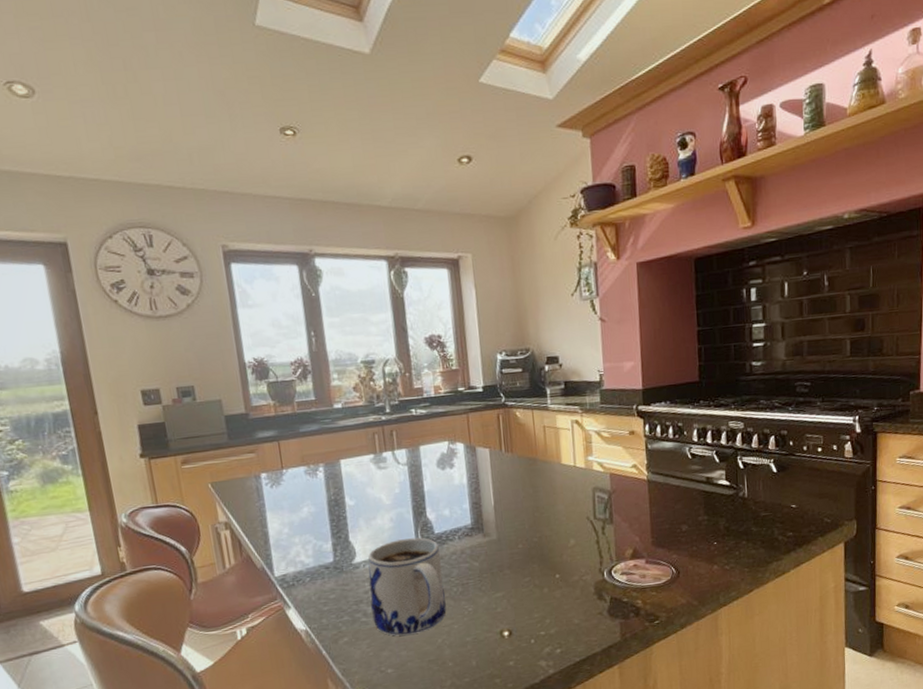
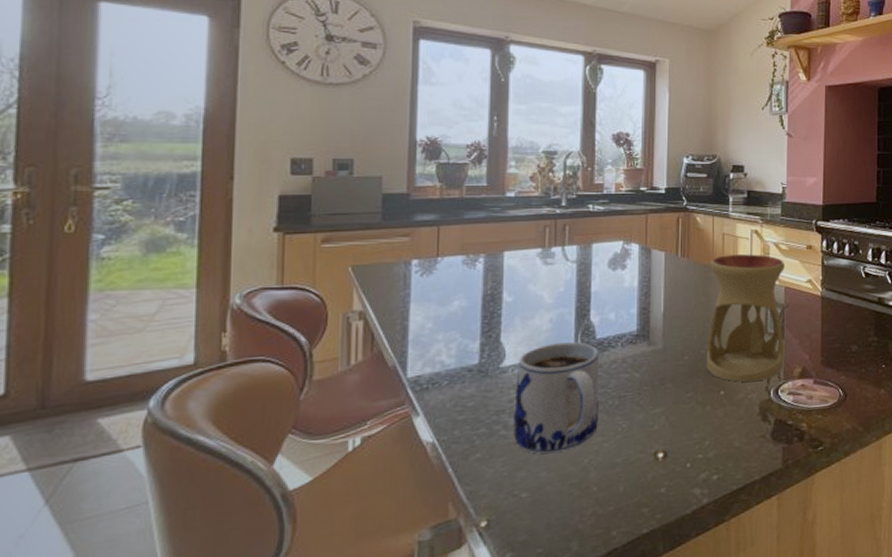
oil burner: none [534,444,615,566] -> present [706,254,785,382]

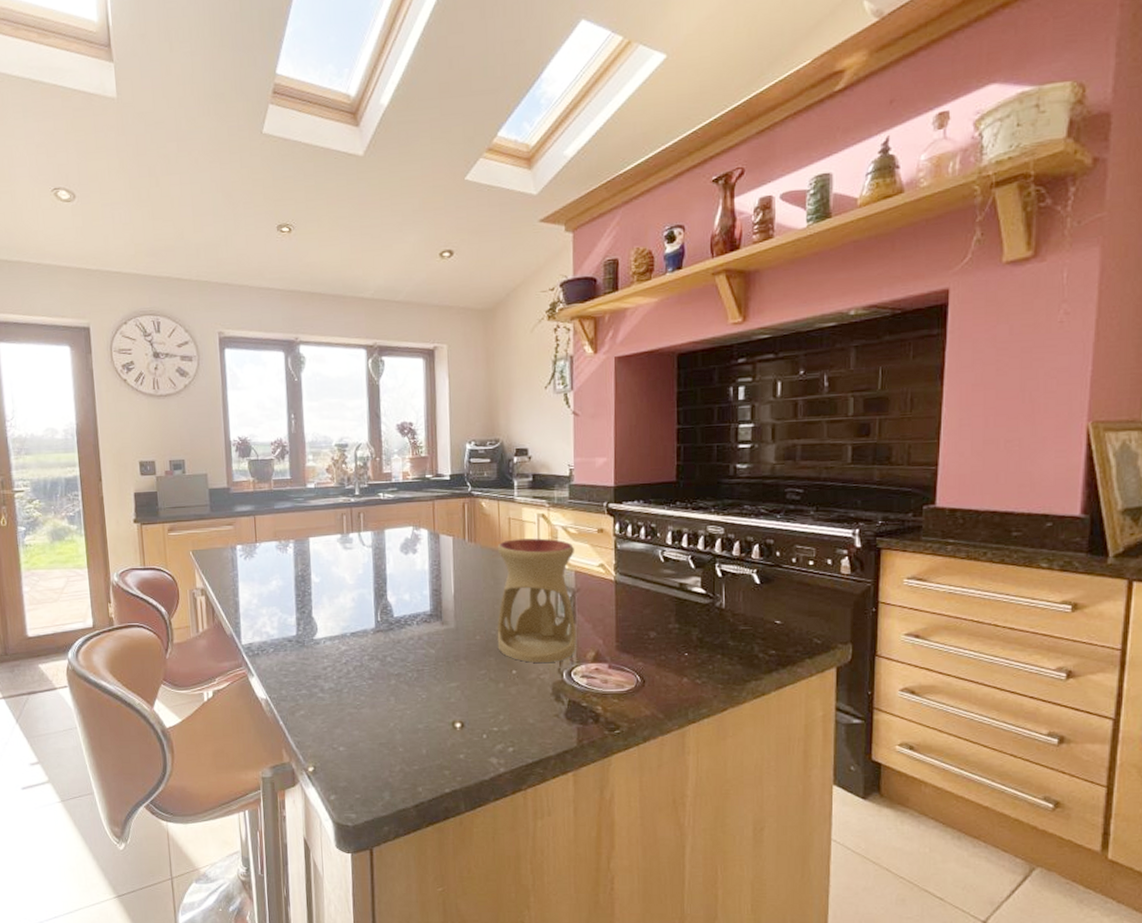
mug: present [512,342,598,454] -> none [327,619,400,715]

